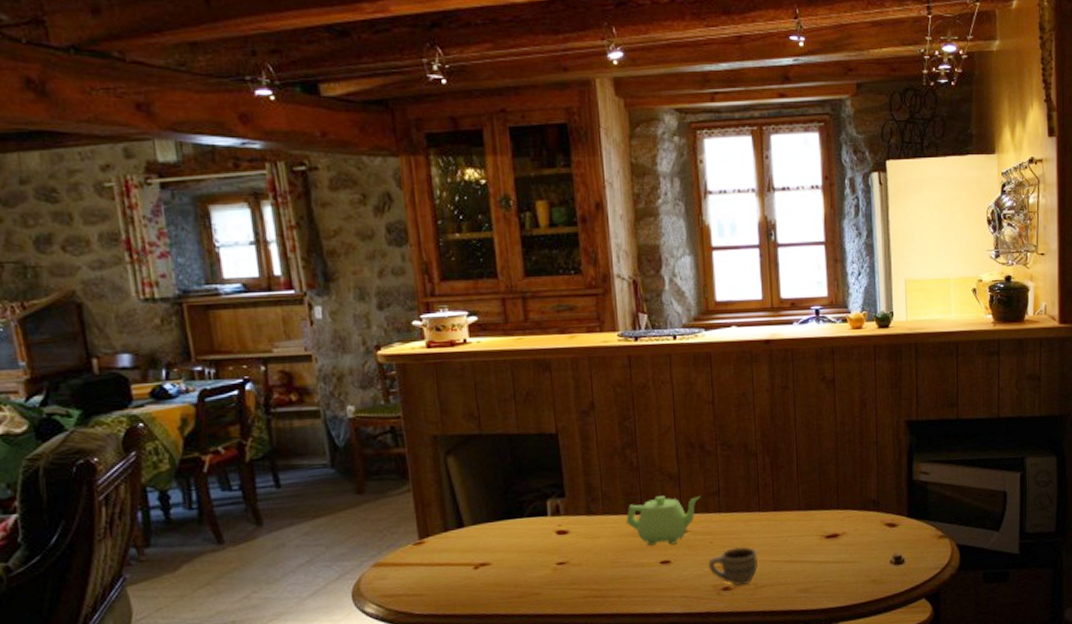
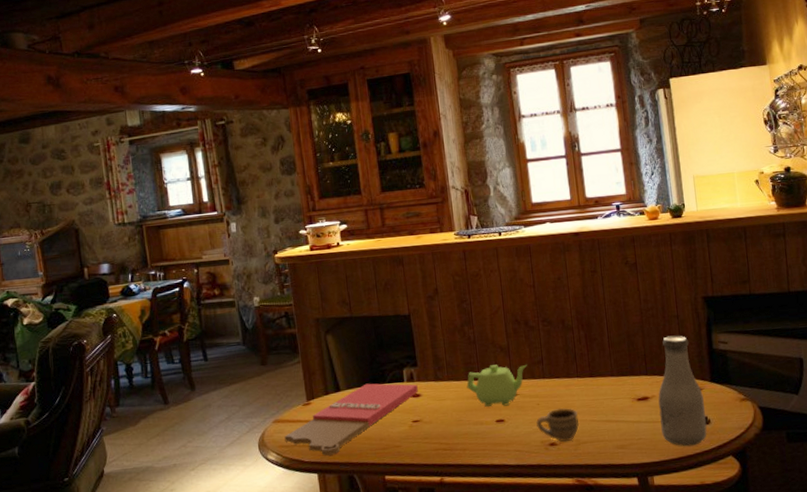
cutting board: none [388,517,565,607] -> present [284,383,418,456]
bottle: none [849,464,900,589] -> present [658,335,707,447]

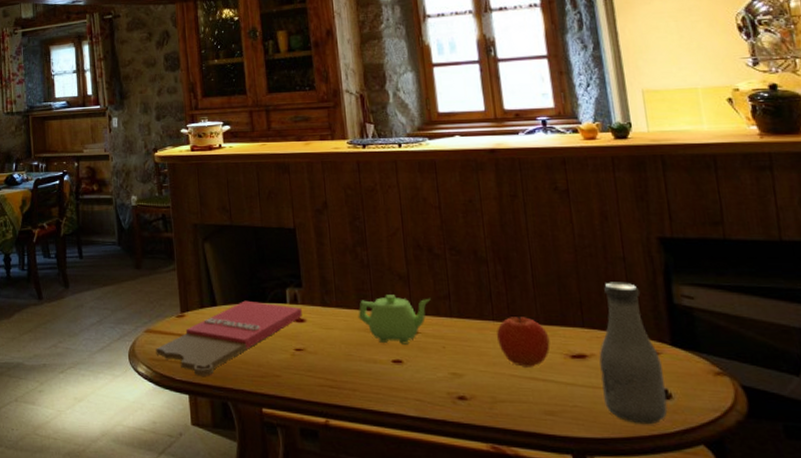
cup: present [536,407,580,442] -> none [441,354,496,397]
fruit: none [580,371,622,413] -> present [497,317,550,367]

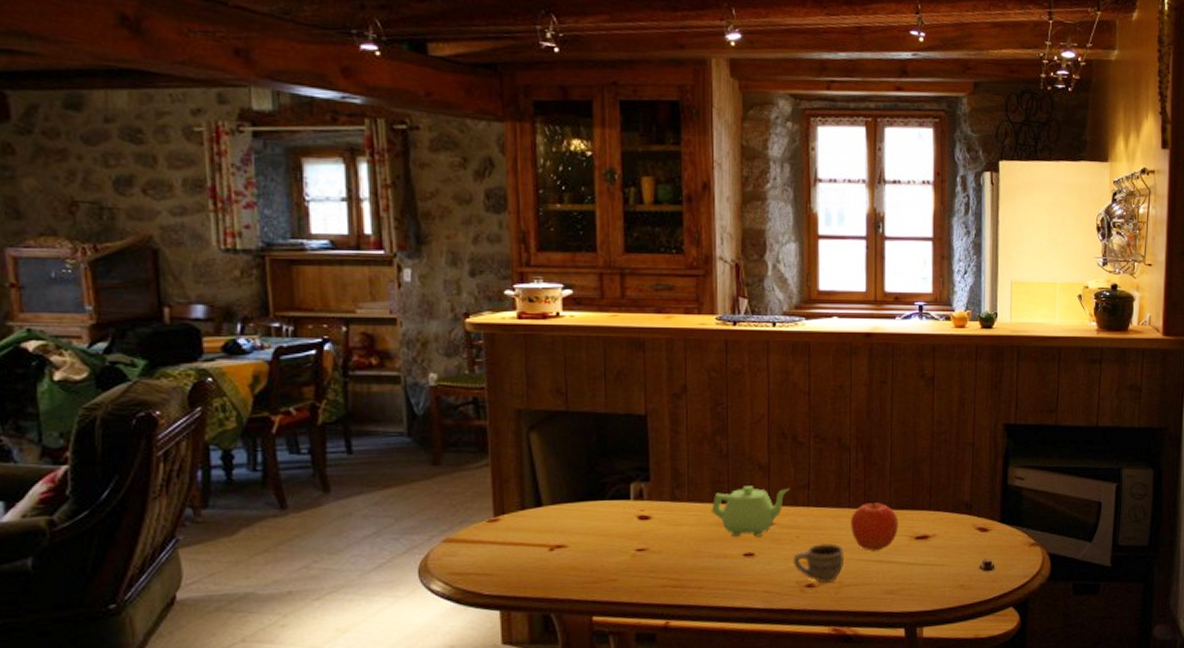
cutting board: present [156,300,302,376] -> none [457,498,648,588]
cup: none [441,354,496,397] -> present [793,542,845,583]
bottle: present [599,282,668,425] -> none [939,466,990,595]

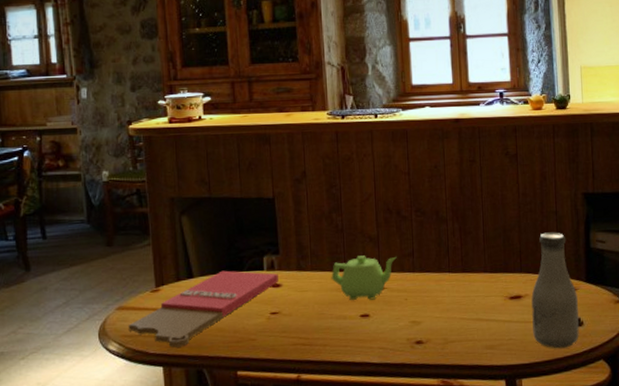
cutting board: none [457,498,648,588] -> present [128,270,278,348]
cup: present [793,542,845,583] -> none [403,304,448,340]
fruit: present [851,503,899,551] -> none [451,267,494,311]
bottle: none [939,466,990,595] -> present [531,232,579,349]

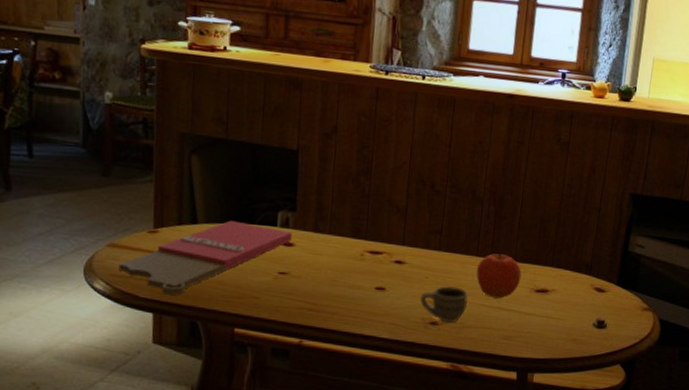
teapot: present [331,255,397,300] -> none [349,225,424,274]
cup: none [403,304,448,340] -> present [420,285,469,323]
fruit: none [451,267,494,311] -> present [476,253,522,299]
bottle: present [531,232,579,349] -> none [553,228,606,349]

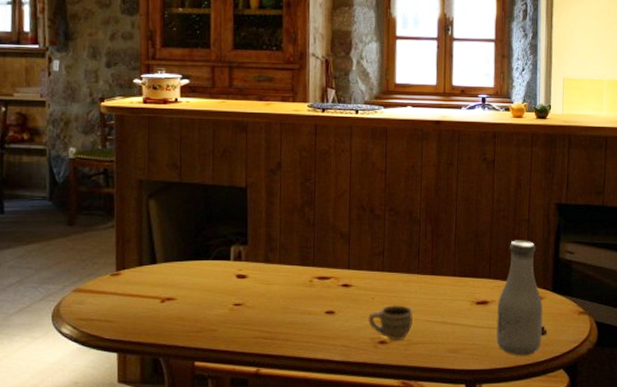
cutting board: present [118,220,292,295] -> none [84,258,245,334]
fruit: present [476,253,522,299] -> none [419,270,462,313]
bottle: none [553,228,606,349] -> present [496,240,543,356]

